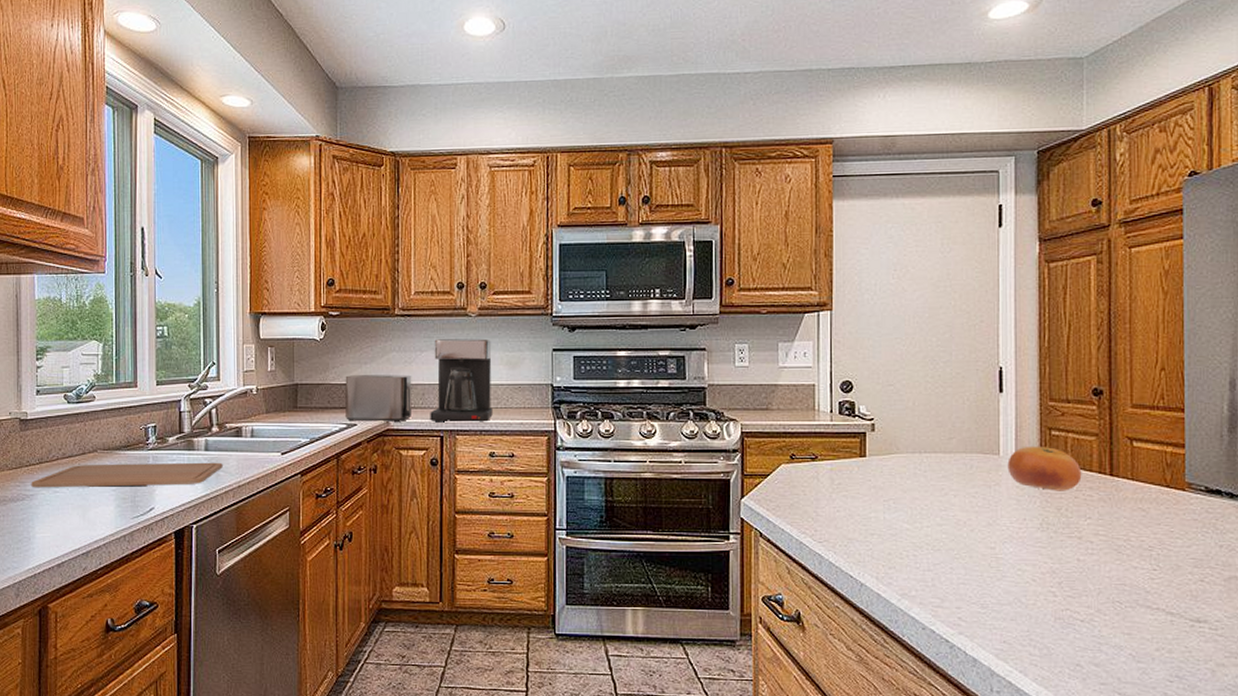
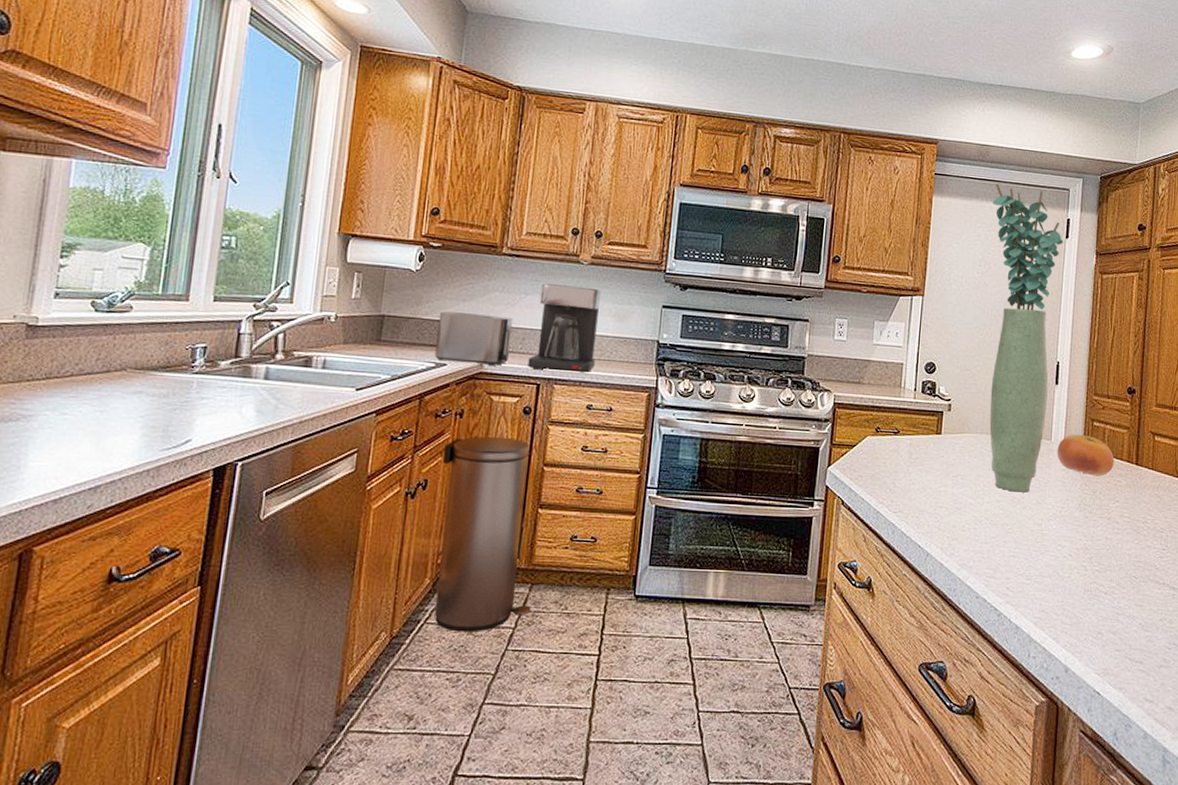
chopping board: present [31,462,223,488] -> none [31,384,284,417]
pedal bin: none [364,488,459,671] -> present [435,436,532,632]
vase: none [905,176,996,514] -> present [989,183,1063,493]

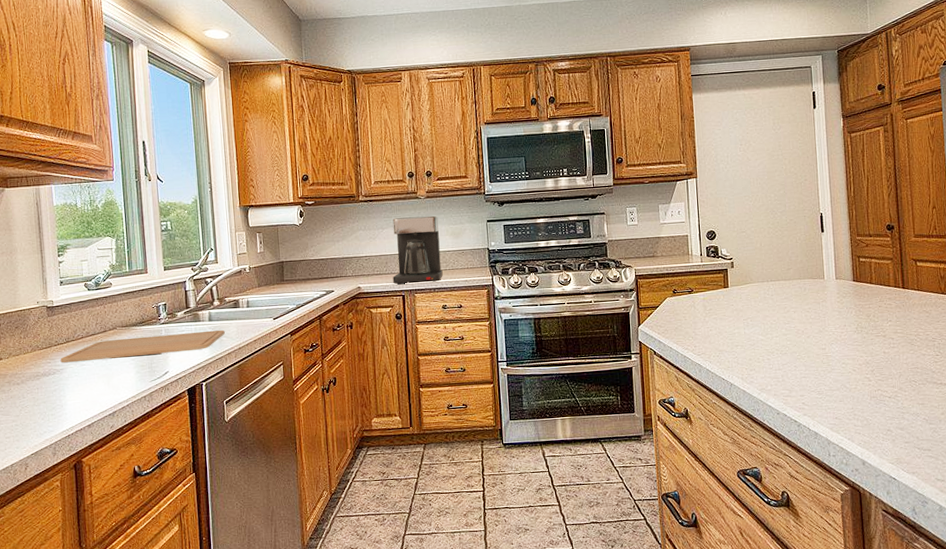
chopping board: none [31,384,284,417] -> present [60,329,225,363]
toaster: present [434,311,514,365] -> none [322,248,378,289]
pedal bin: present [435,436,532,632] -> none [344,338,428,485]
vase: present [989,183,1063,493] -> none [745,72,817,326]
fruit: present [1057,434,1115,477] -> none [830,270,883,303]

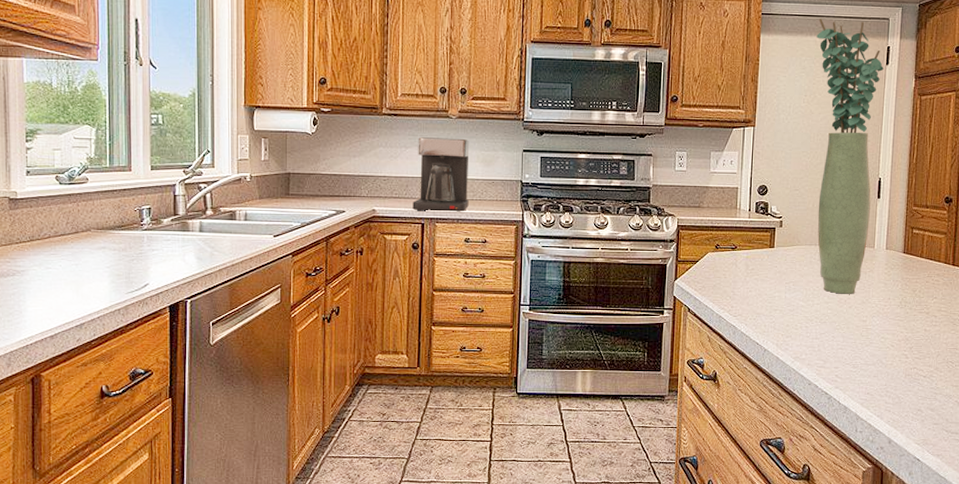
chopping board: present [60,329,225,363] -> none [22,242,217,265]
vase: none [745,72,817,326] -> present [816,18,884,294]

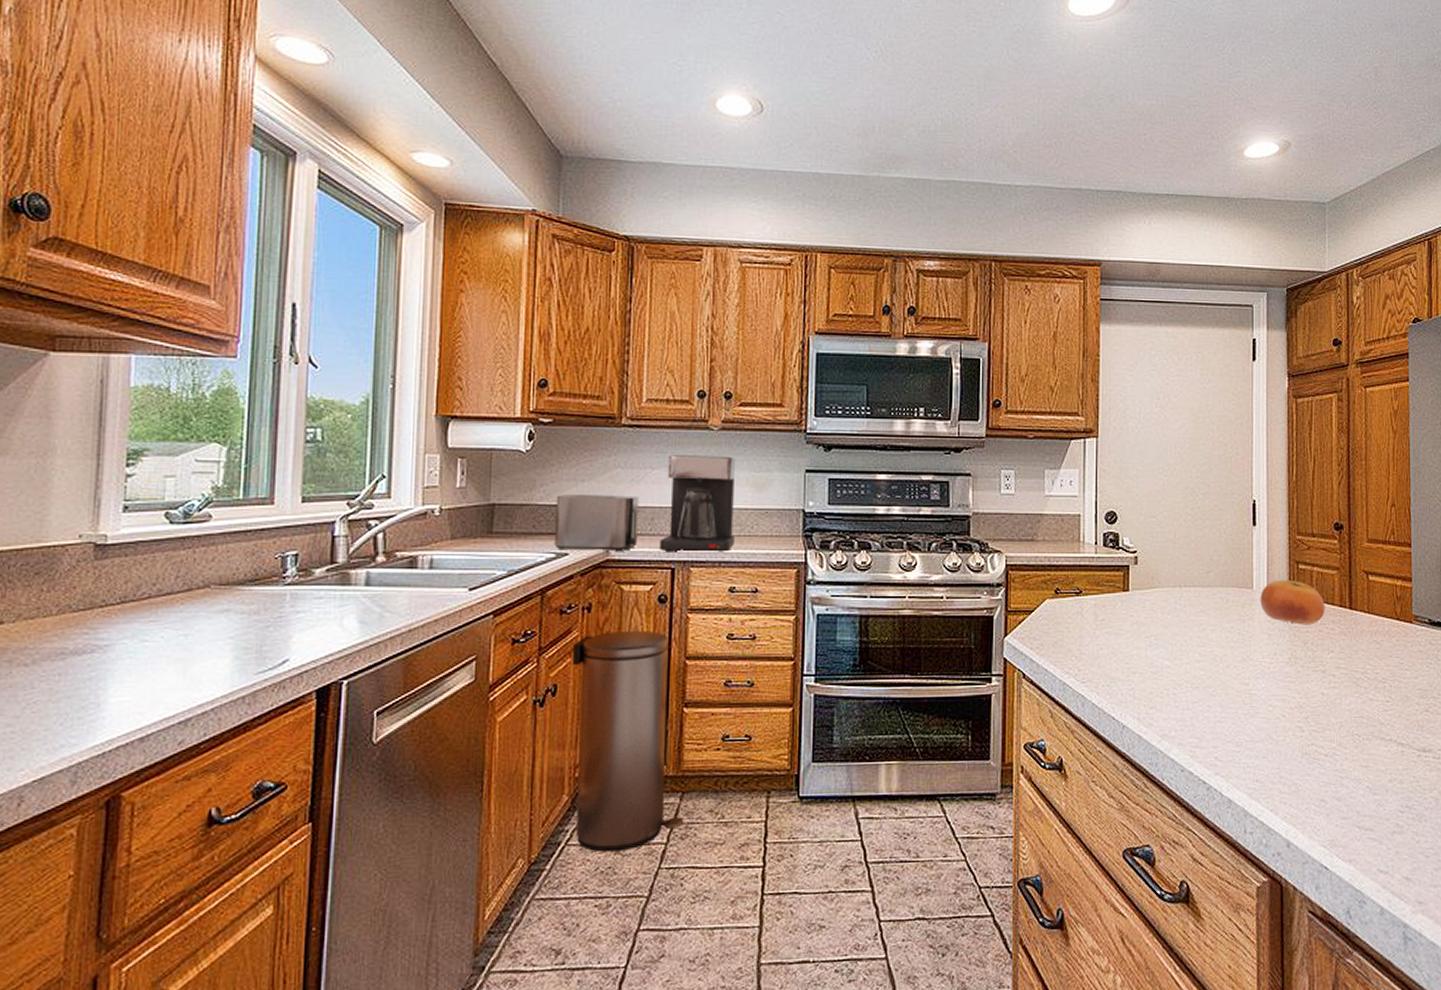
toaster: none [334,167,398,210] -> present [553,495,641,551]
pedal bin: none [351,269,433,427] -> present [573,630,684,852]
vase: present [816,18,884,294] -> none [1168,304,1250,650]
fruit: none [879,241,933,277] -> present [1260,579,1325,625]

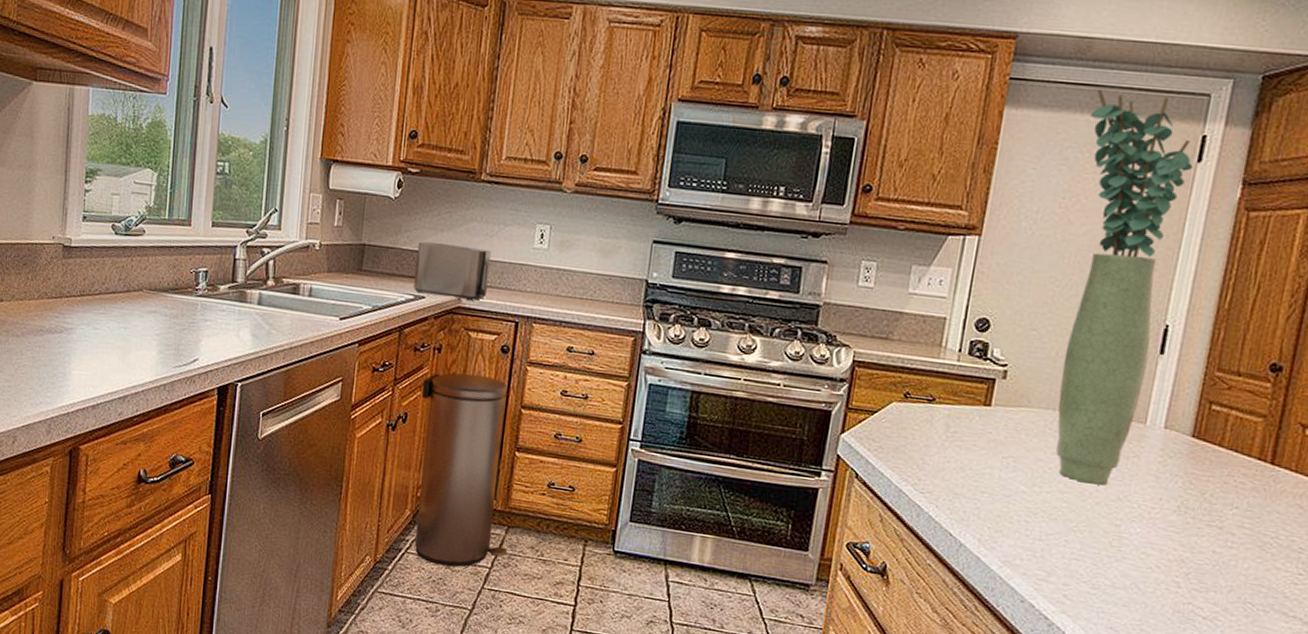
coffee maker: present [659,455,736,552] -> none [506,213,586,313]
vase: none [1168,304,1250,650] -> present [1055,88,1193,486]
fruit: present [1260,579,1325,625] -> none [1152,418,1239,475]

